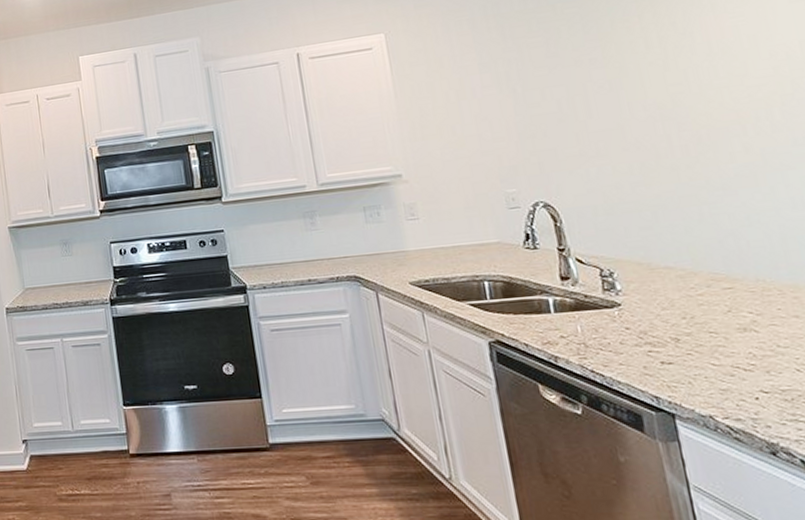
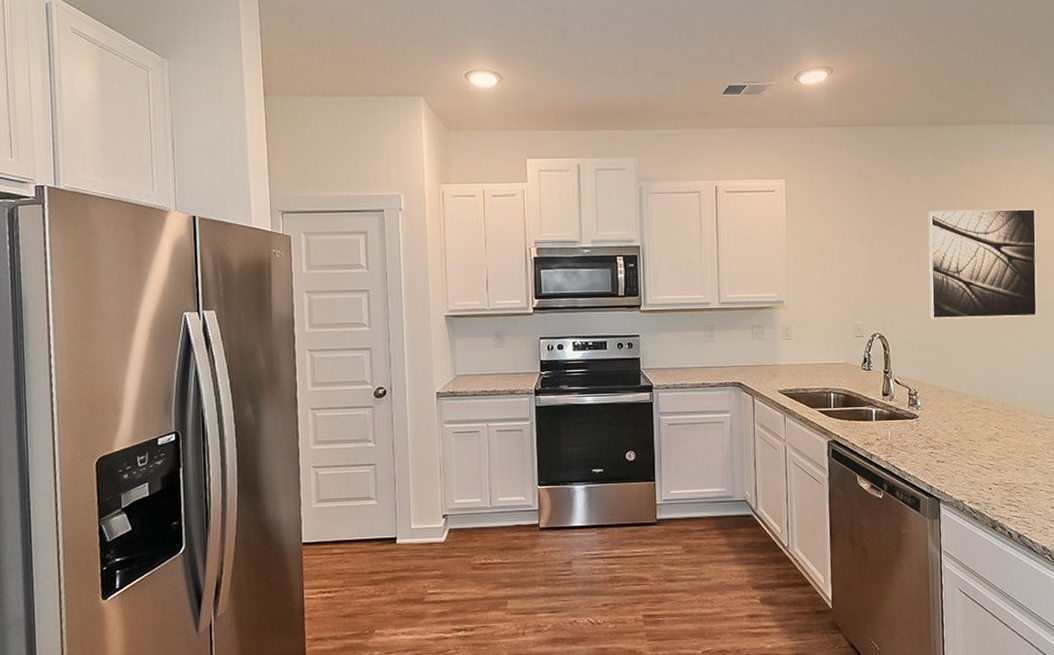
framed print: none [592,17,792,177] -> present [928,209,1037,319]

